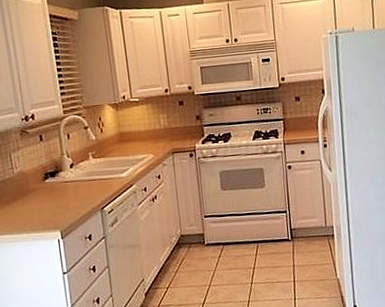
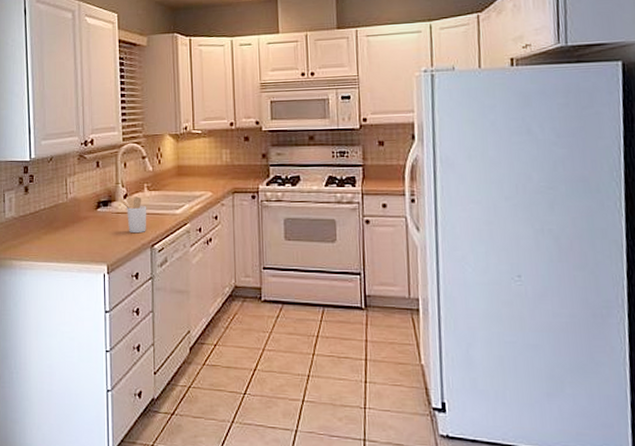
utensil holder: none [64,164,95,199] -> present [117,196,147,234]

